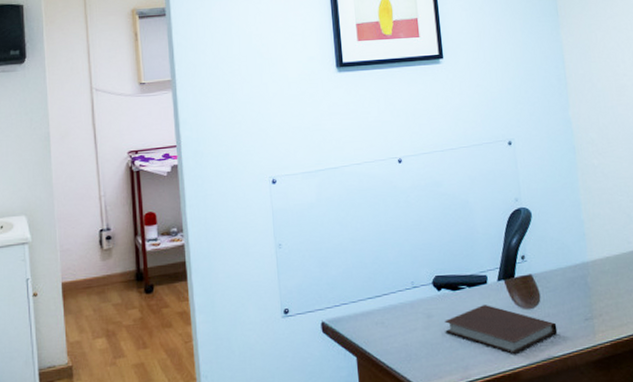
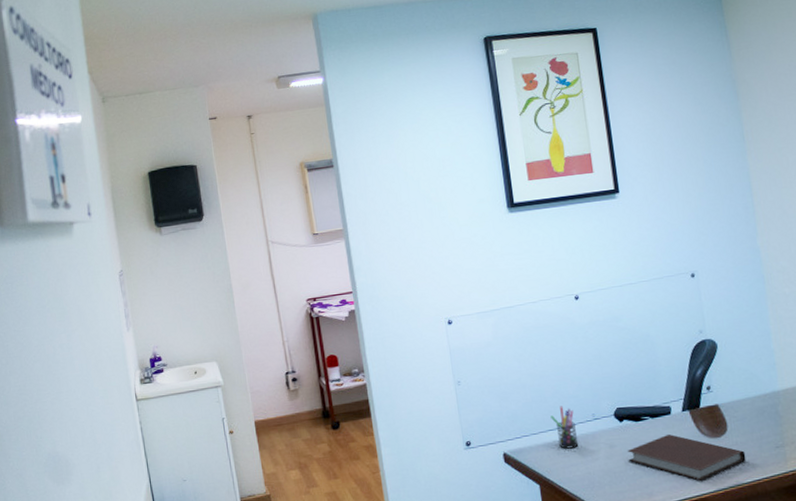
pen holder: none [370,273,397,319] -> present [550,406,579,449]

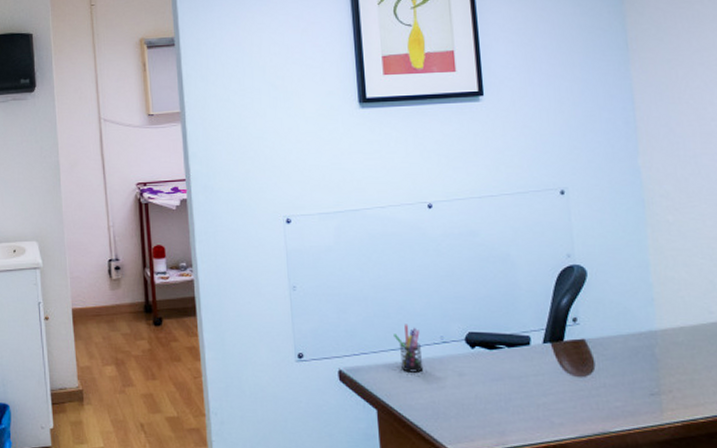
notebook: present [627,434,746,481] -> none [478,368,615,424]

